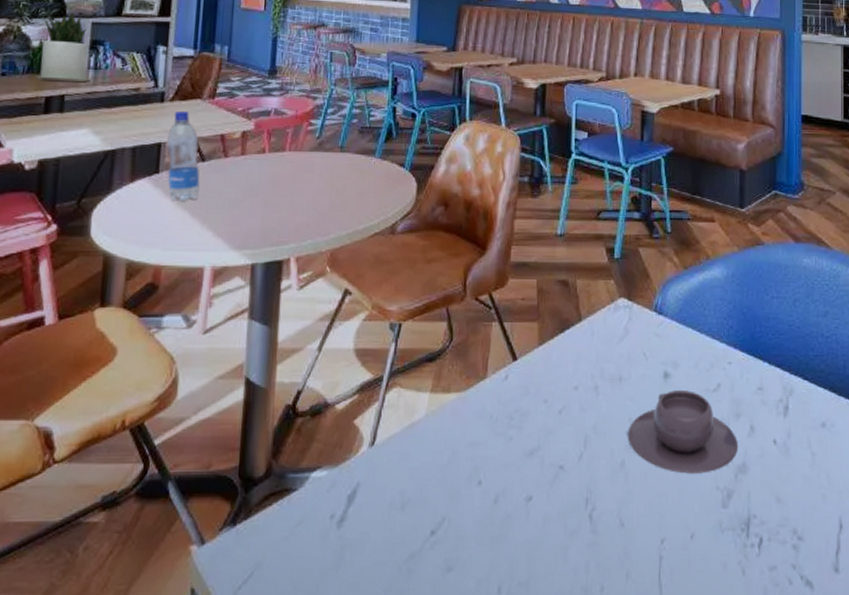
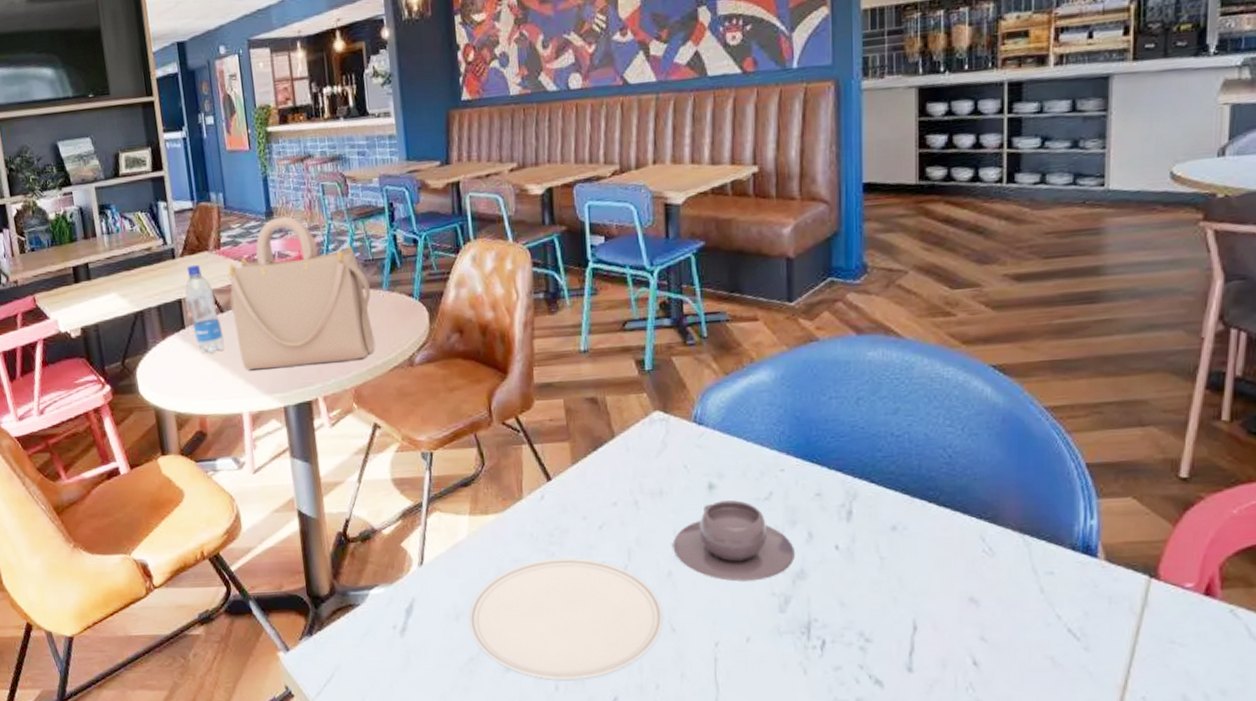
planter: present [35,12,92,84] -> none [50,179,108,252]
handbag: none [213,76,363,224] -> present [227,216,375,369]
plate: none [414,442,613,582] -> present [468,557,663,681]

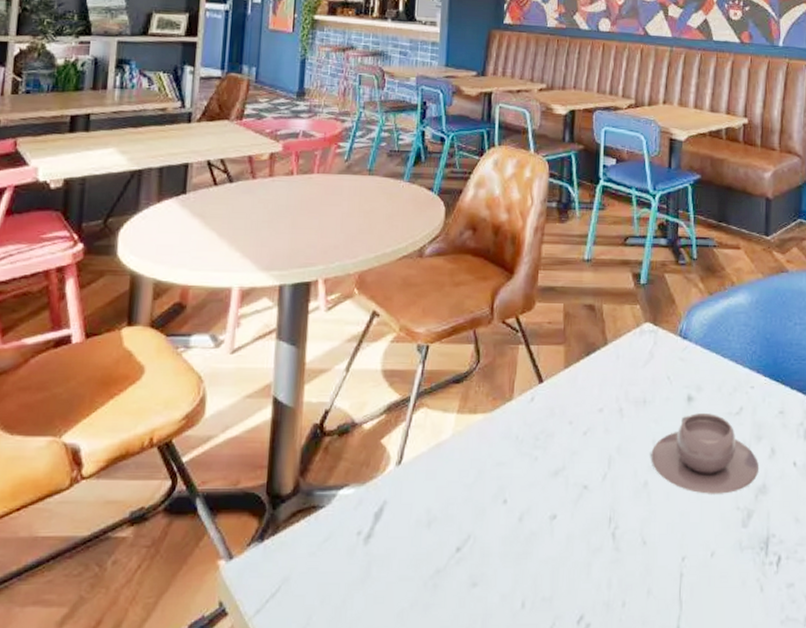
bottle: present [185,264,225,354] -> none [194,131,228,223]
handbag: present [227,216,375,369] -> none [241,98,392,246]
plate: present [468,557,663,681] -> none [440,462,635,597]

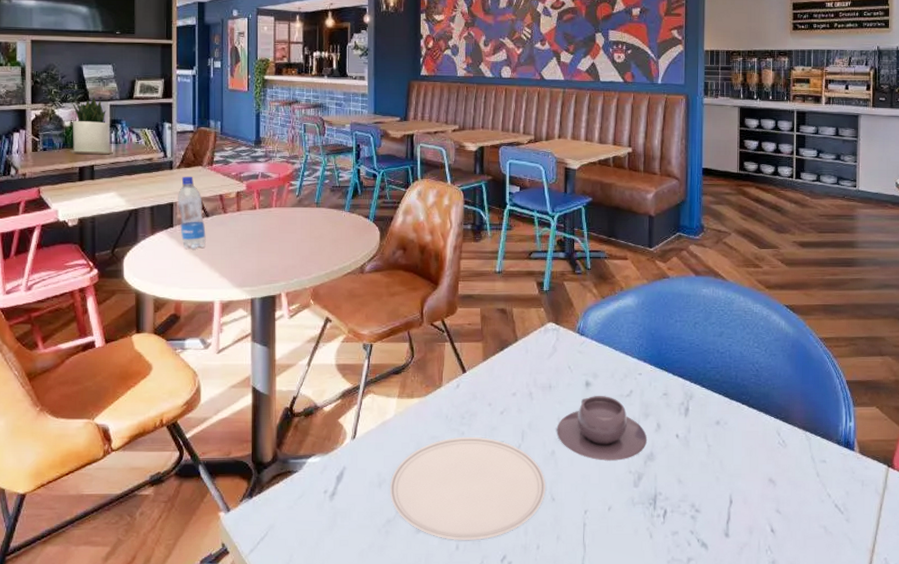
planter: none [60,30,118,103] -> present [70,97,114,156]
bottle: none [194,131,228,223] -> present [178,176,206,250]
plate: none [440,462,635,597] -> present [389,436,545,541]

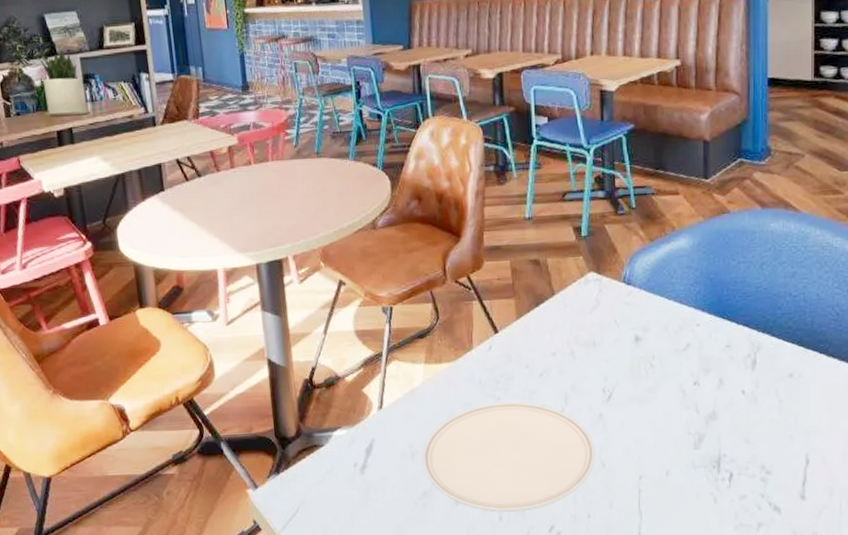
bottle: present [178,176,206,250] -> none [165,132,202,215]
teacup: present [556,396,648,461] -> none [604,351,709,422]

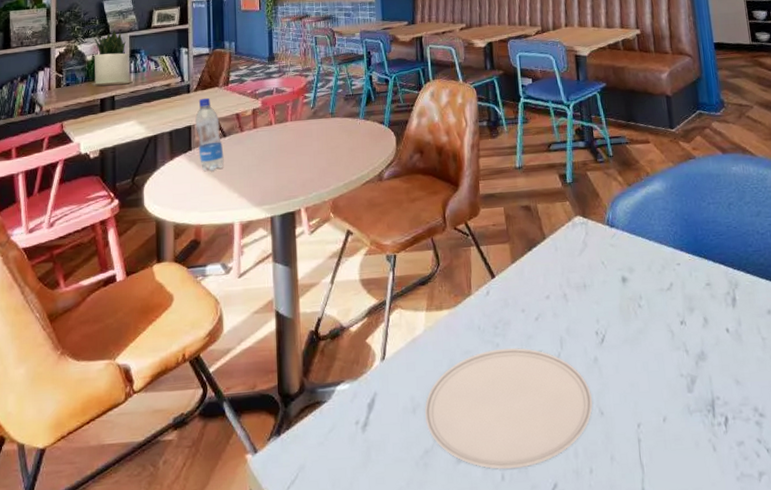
bottle: none [165,132,202,215] -> present [195,97,224,172]

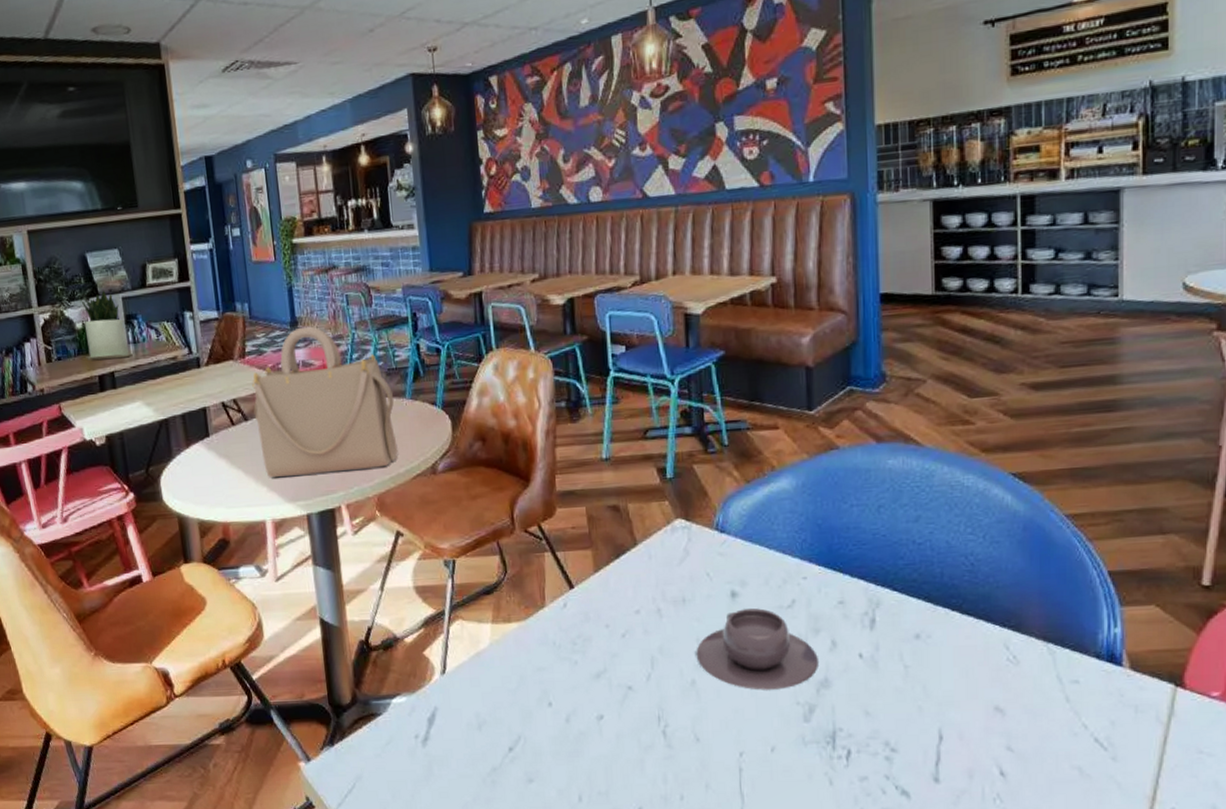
bottle: present [195,97,224,172] -> none [210,373,249,462]
handbag: none [232,61,351,185] -> present [252,326,398,477]
plate: present [424,347,593,470] -> none [491,666,687,792]
teacup: none [596,291,696,365] -> present [696,608,820,690]

